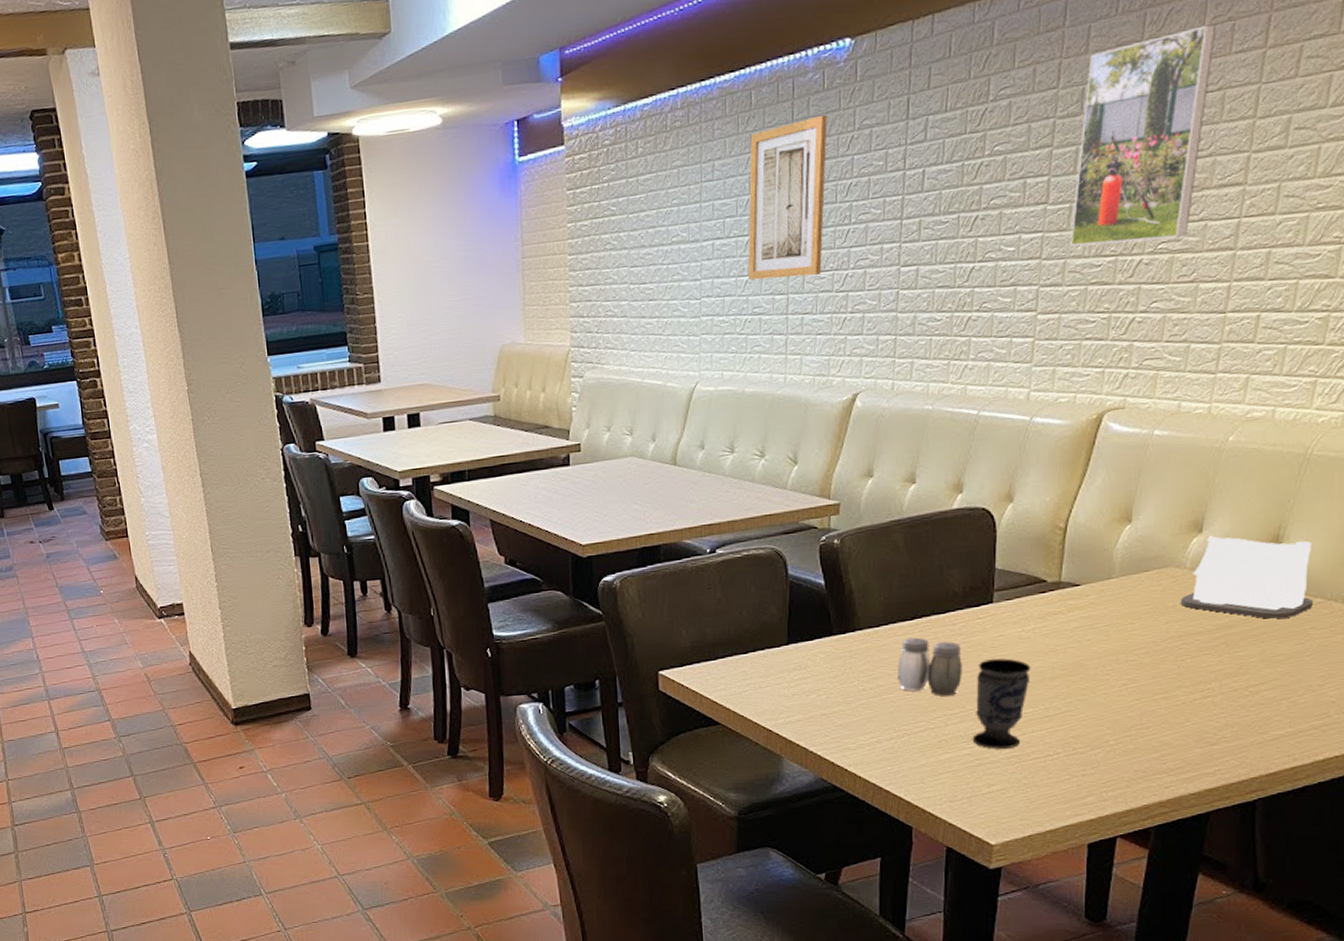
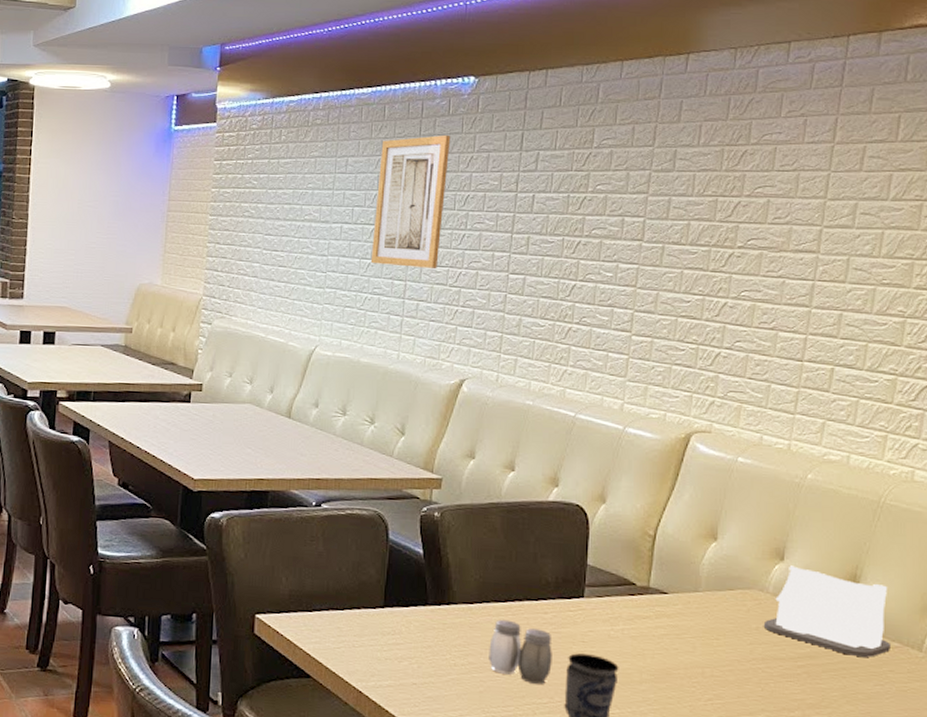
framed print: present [1070,24,1217,248] -> none [662,116,791,290]

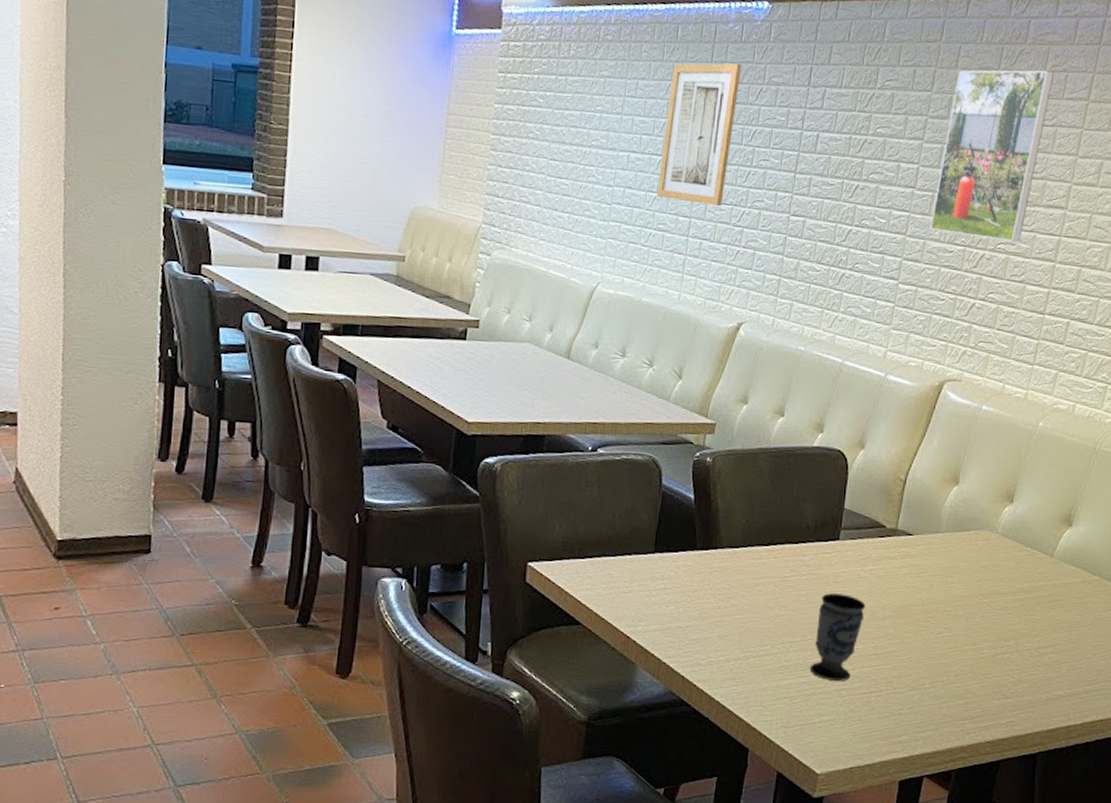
salt and pepper shaker: present [489,619,552,684] -> none [750,562,808,624]
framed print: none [662,116,791,290] -> present [930,70,1055,243]
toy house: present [763,565,892,658] -> none [991,507,1094,591]

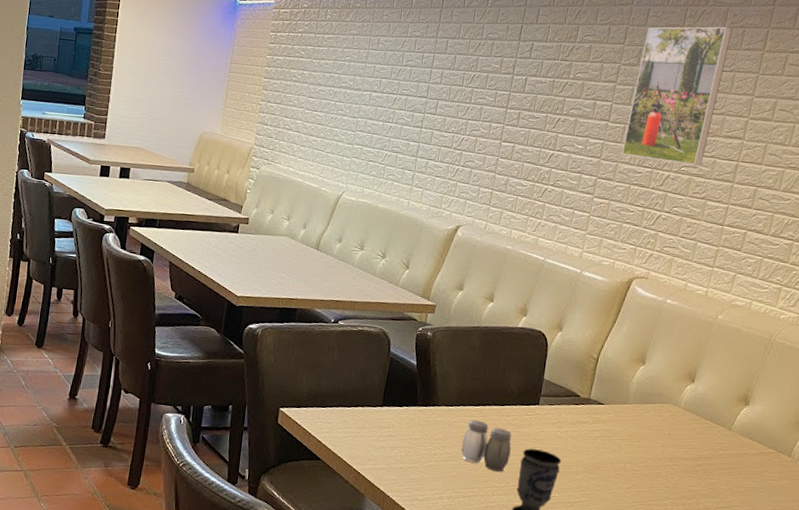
wall art: present [656,63,742,206] -> none [392,23,464,134]
salt and pepper shaker: none [750,562,808,624] -> present [461,419,512,472]

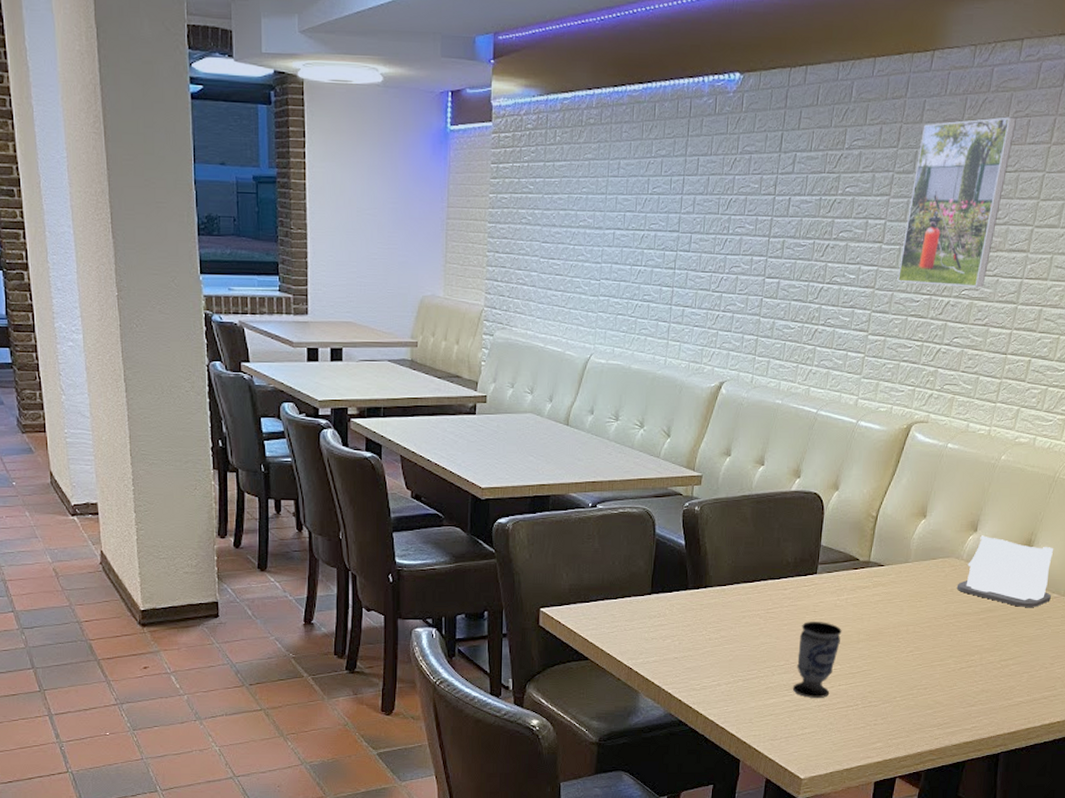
salt and pepper shaker: present [461,419,512,472] -> none [737,597,790,650]
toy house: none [674,386,770,461] -> present [956,535,1053,608]

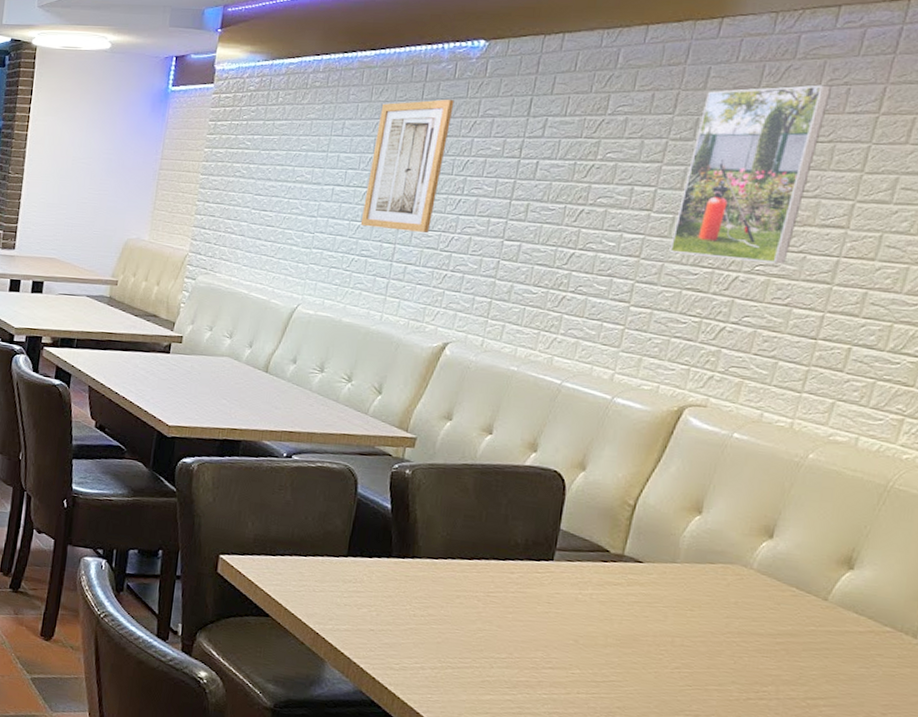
wall art: none [641,135,716,274] -> present [360,99,455,233]
cup: present [792,622,842,698] -> none [515,613,584,705]
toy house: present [956,535,1053,608] -> none [743,543,885,640]

